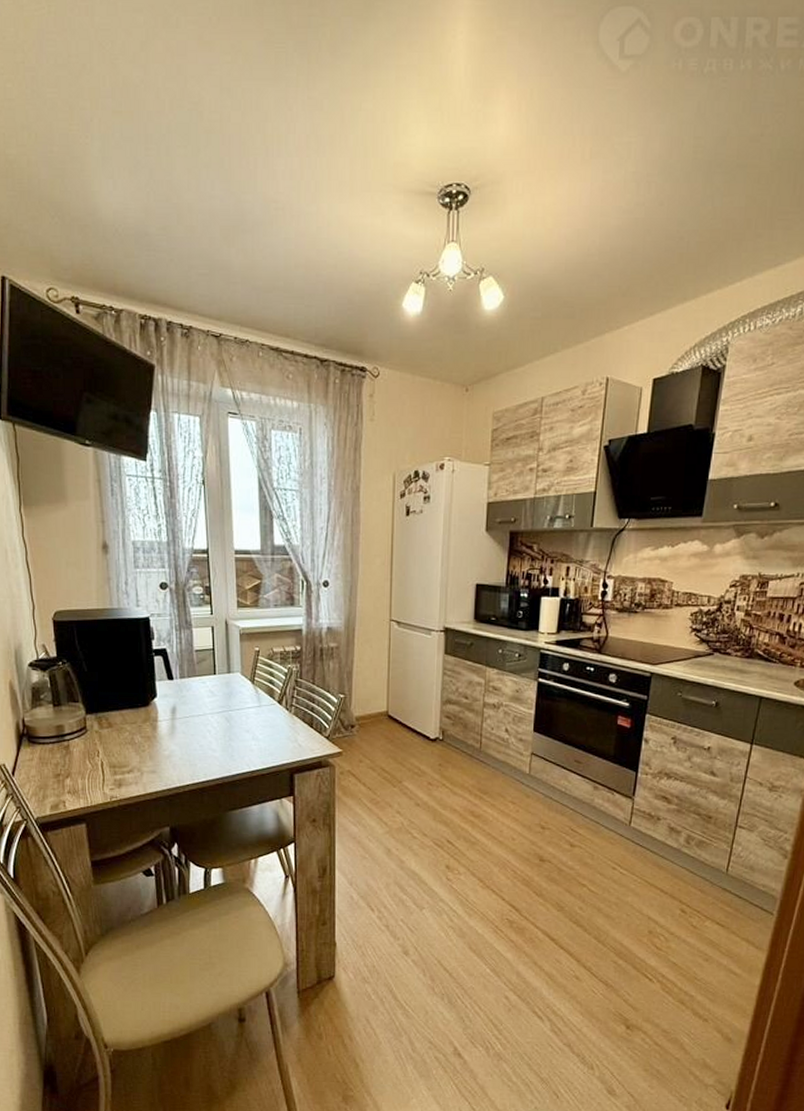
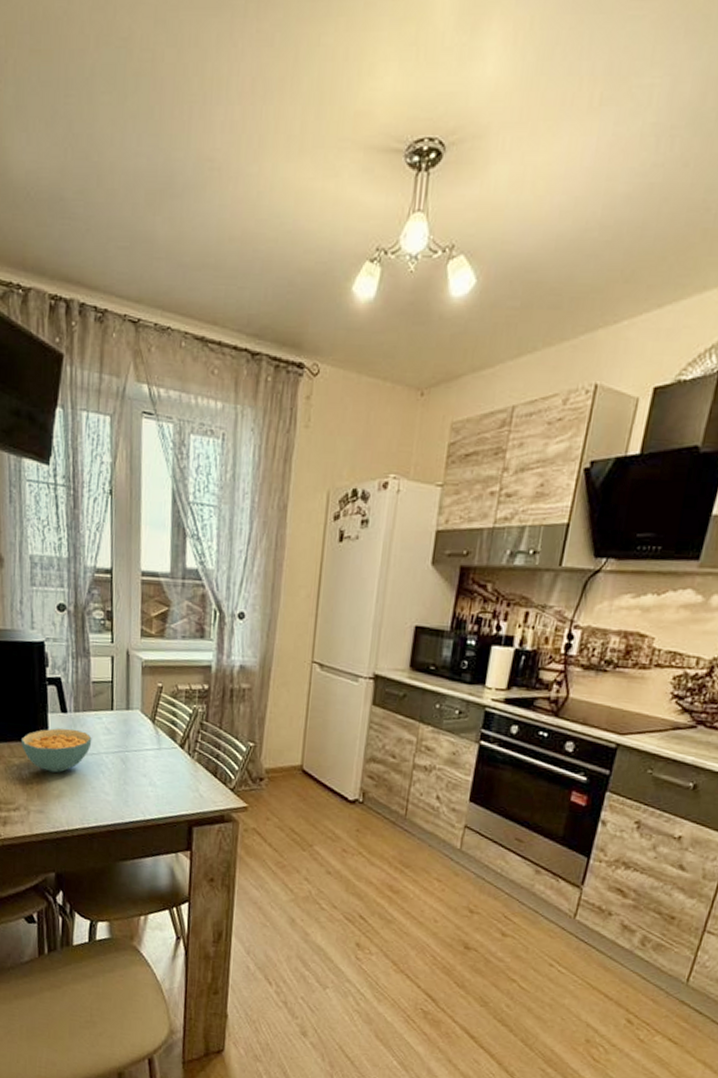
cereal bowl: none [131,694,198,735] -> present [20,728,92,773]

